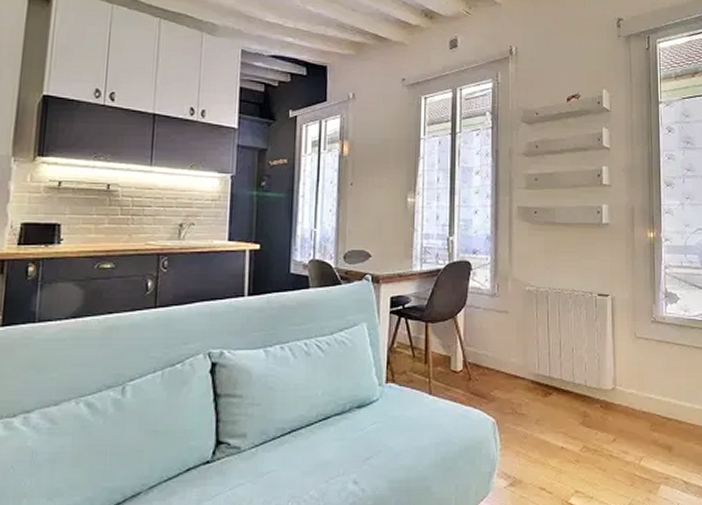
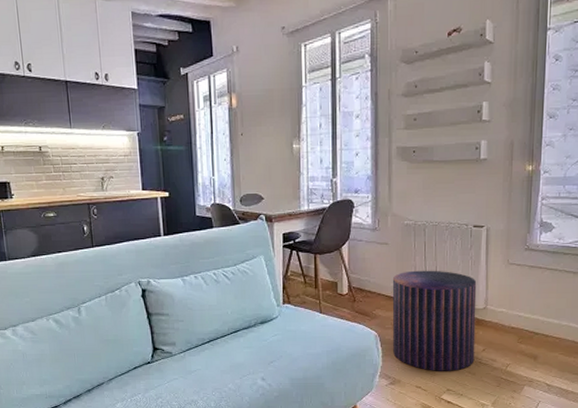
pouf: none [512,343,605,468] -> present [392,270,477,371]

